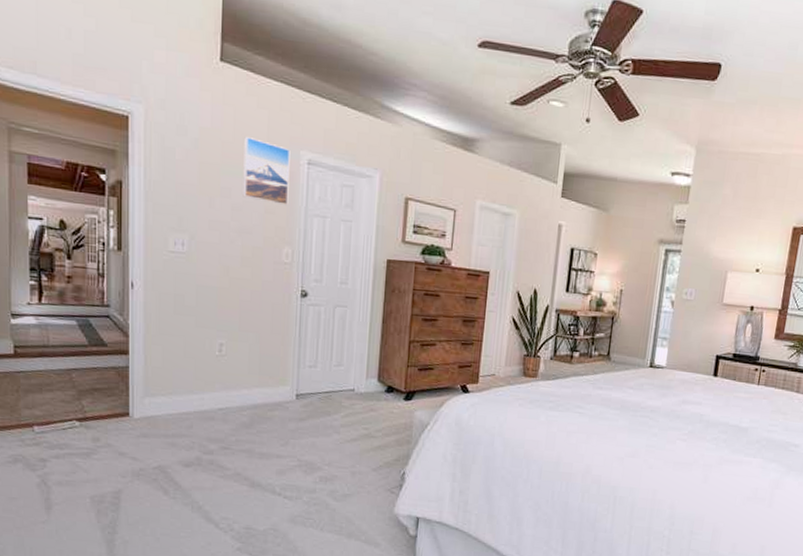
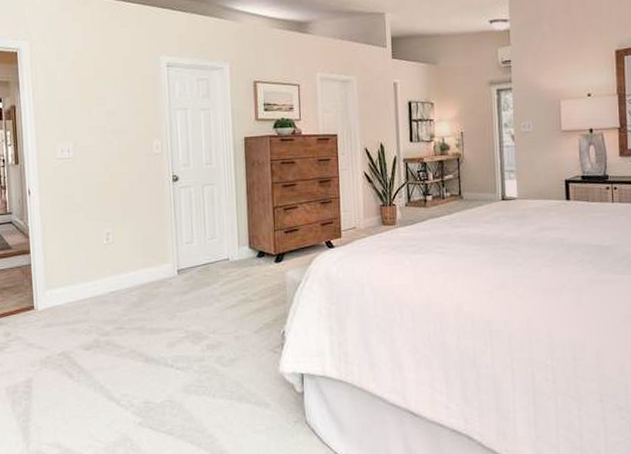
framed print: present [243,136,291,206] -> none [112,52,154,105]

